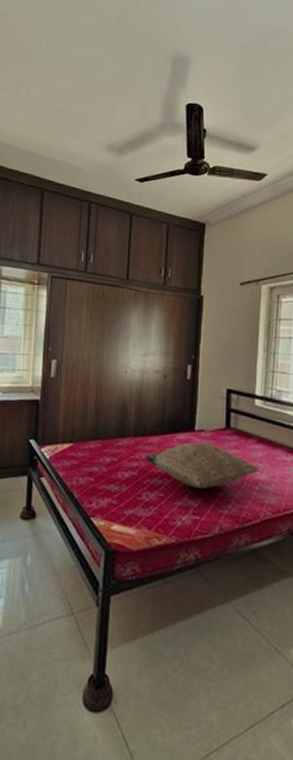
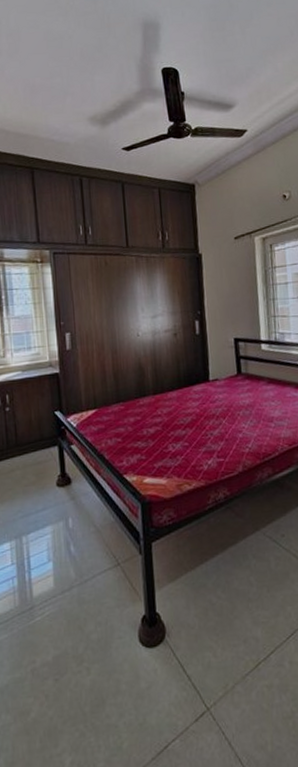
cushion: present [143,441,261,488] -> none [165,390,274,433]

